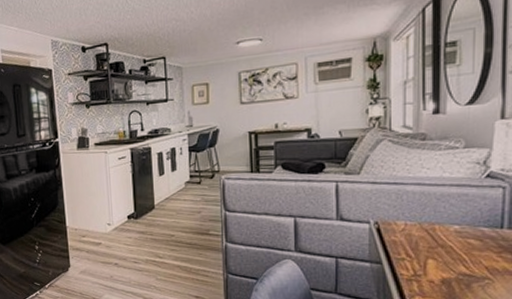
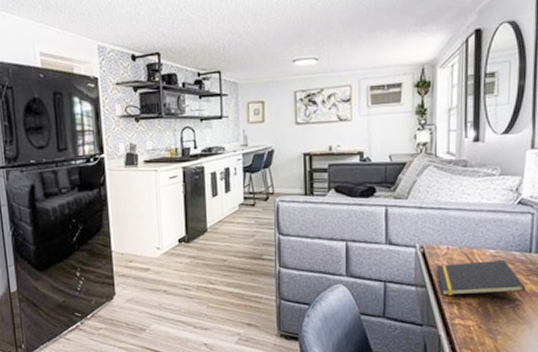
notepad: none [394,235,498,272] -> present [437,259,526,296]

